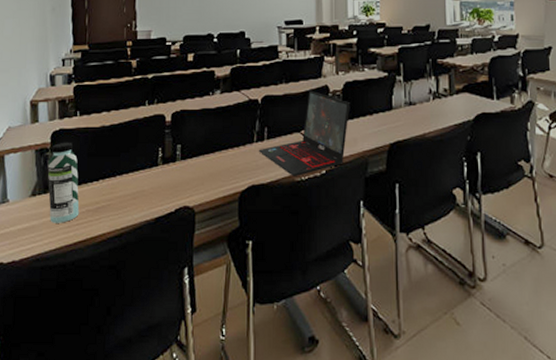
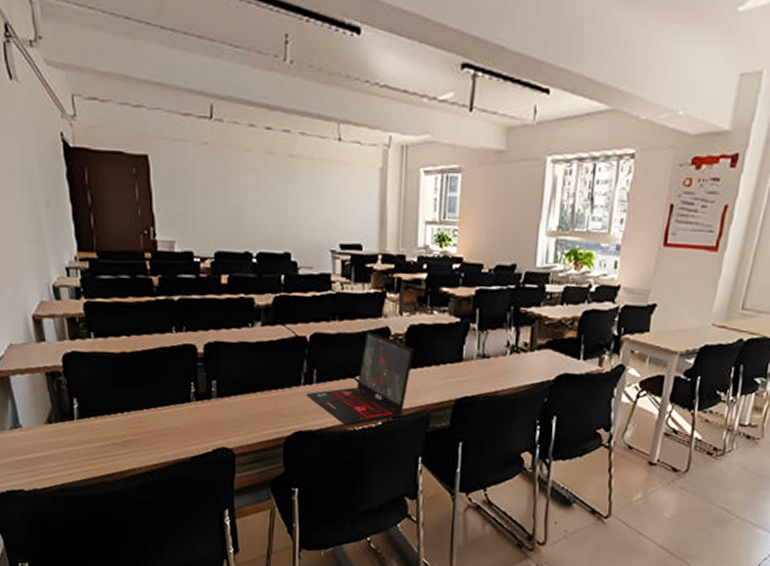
water bottle: present [47,142,80,223] -> none [61,366,104,455]

